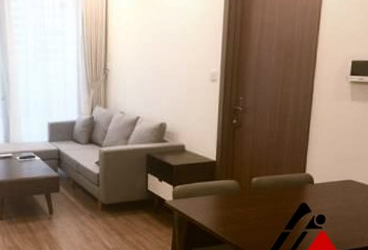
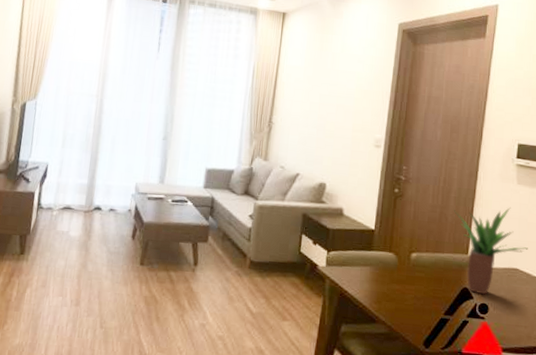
potted plant: none [291,124,362,207] -> present [454,207,528,295]

